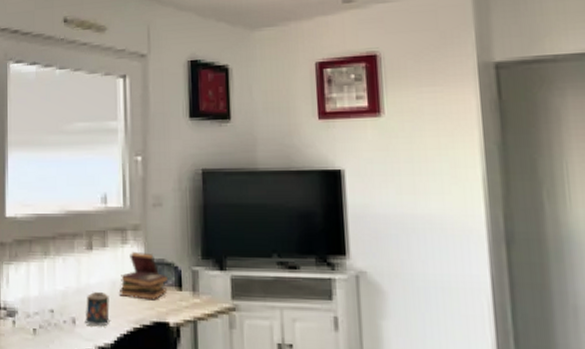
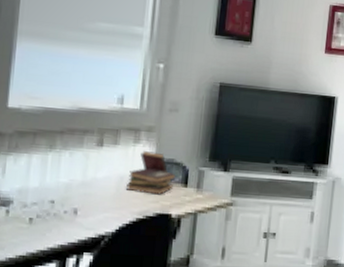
candle: present [85,292,110,327] -> none [87,185,116,217]

